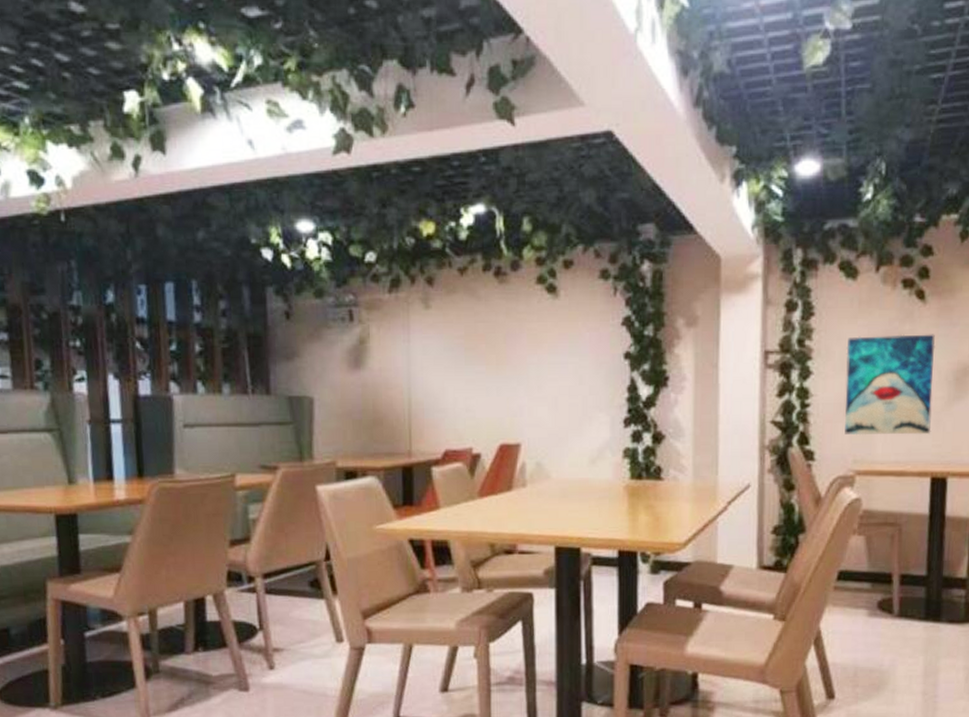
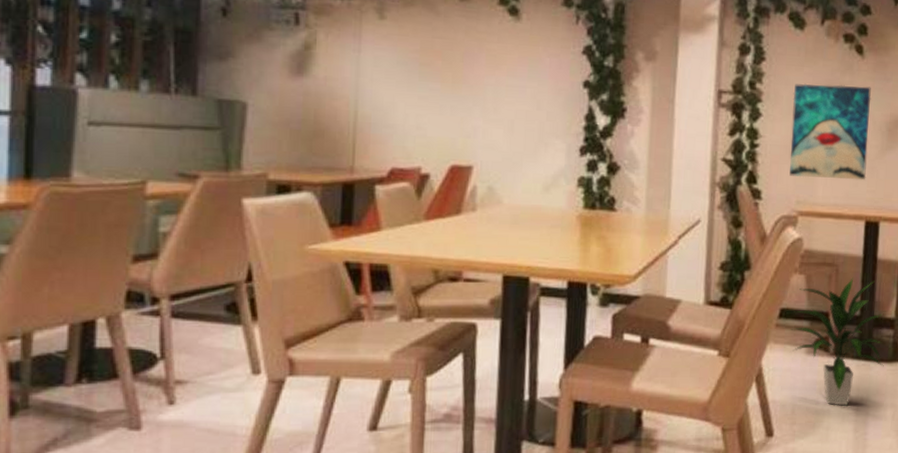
indoor plant: none [850,537,955,668] -> present [791,278,884,406]

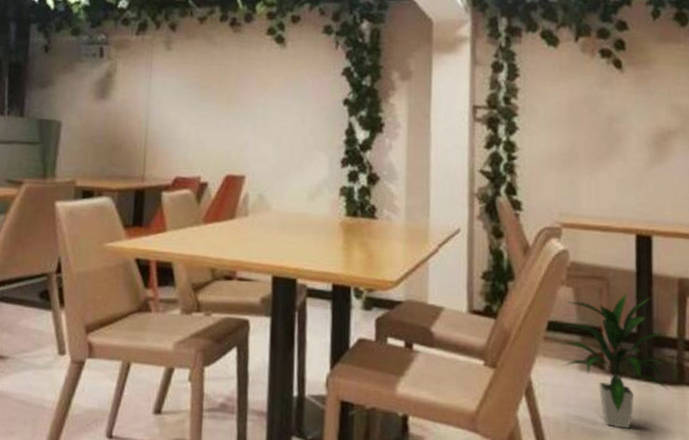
wall art: present [789,83,871,180] -> none [549,98,634,193]

